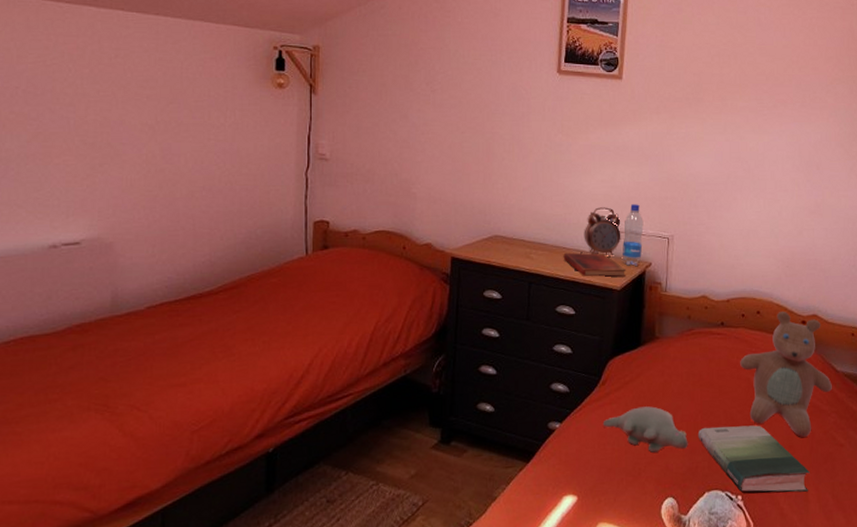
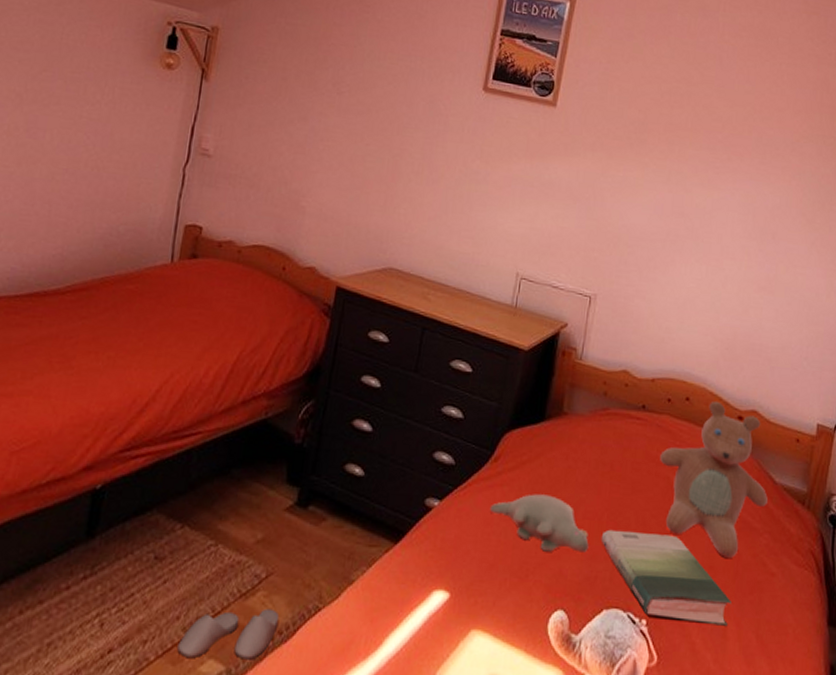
diary: present [563,252,627,278] -> none [465,298,538,337]
alarm clock: present [584,207,621,256] -> none [492,250,537,310]
bottle: present [621,204,644,267] -> none [533,252,564,326]

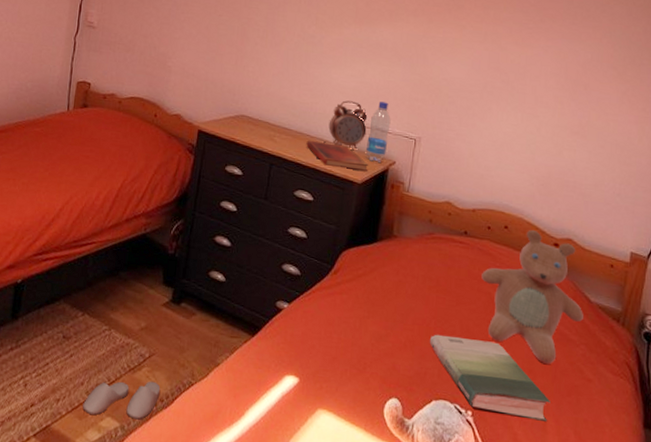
diary: none [465,298,538,337] -> present [306,140,369,172]
plush toy: present [489,494,589,553] -> none [331,302,419,352]
alarm clock: none [492,250,537,310] -> present [328,100,368,150]
bottle: none [533,252,564,326] -> present [365,102,391,164]

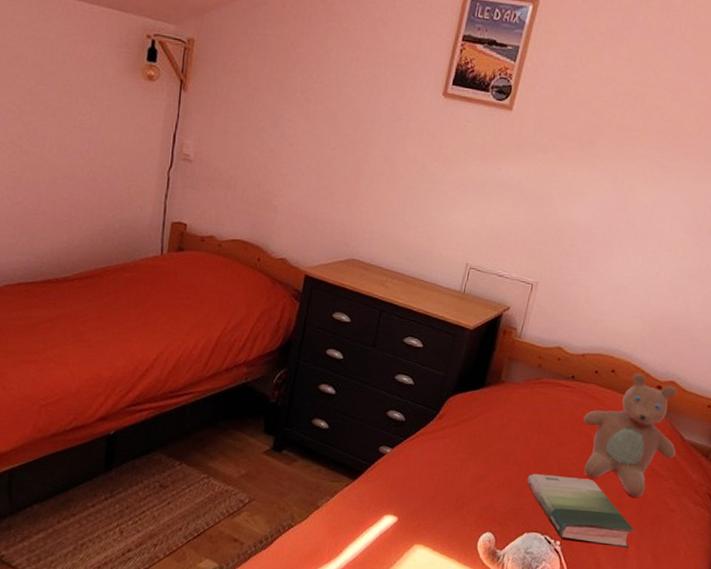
slippers: present [82,381,161,420] -> none [181,524,260,560]
diary: present [306,140,369,172] -> none [419,285,483,318]
alarm clock: present [328,100,368,150] -> none [443,243,485,295]
bottle: present [365,102,391,164] -> none [479,245,510,309]

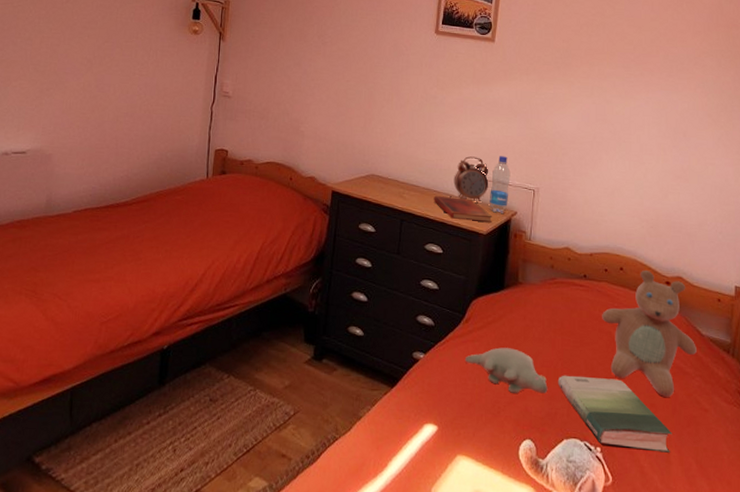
diary: none [419,285,483,318] -> present [433,195,493,223]
plush toy: none [433,445,516,490] -> present [464,347,548,394]
alarm clock: none [443,243,485,295] -> present [453,156,489,203]
bottle: none [479,245,510,309] -> present [488,156,511,215]

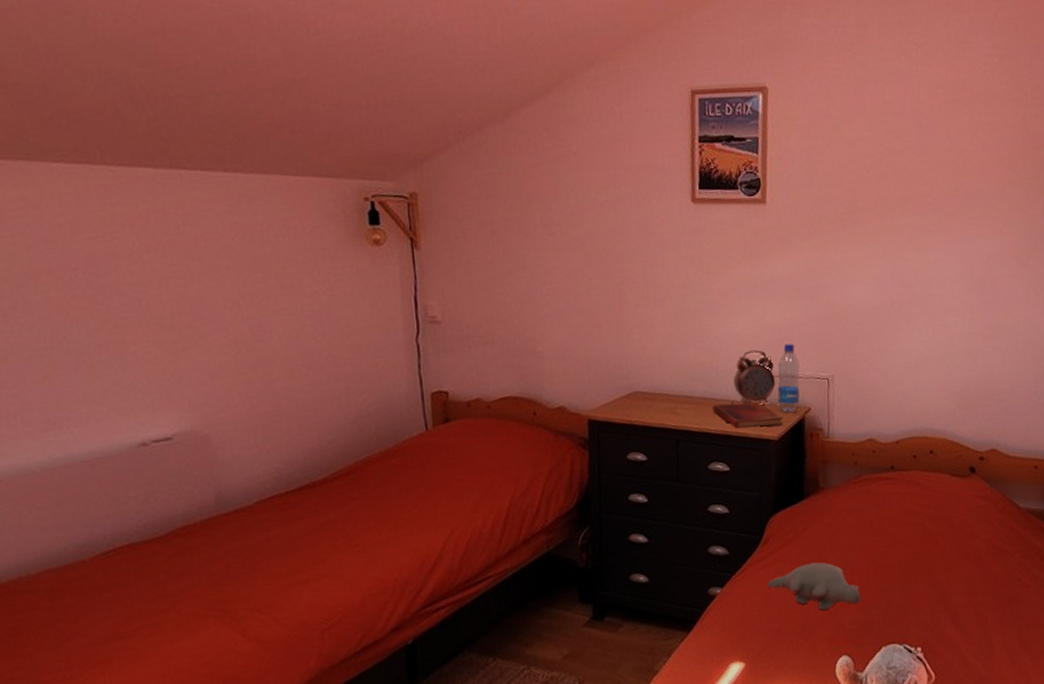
book: present [557,375,672,453] -> none [871,572,994,646]
teddy bear: present [602,269,697,398] -> none [913,448,1015,582]

